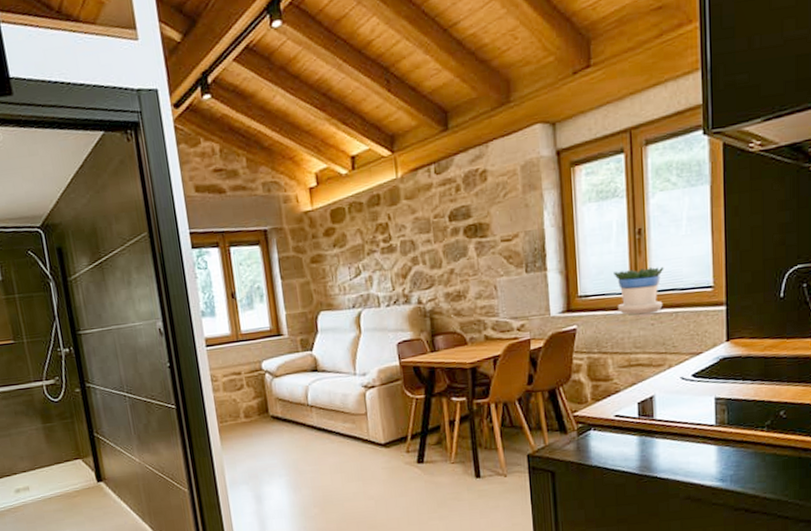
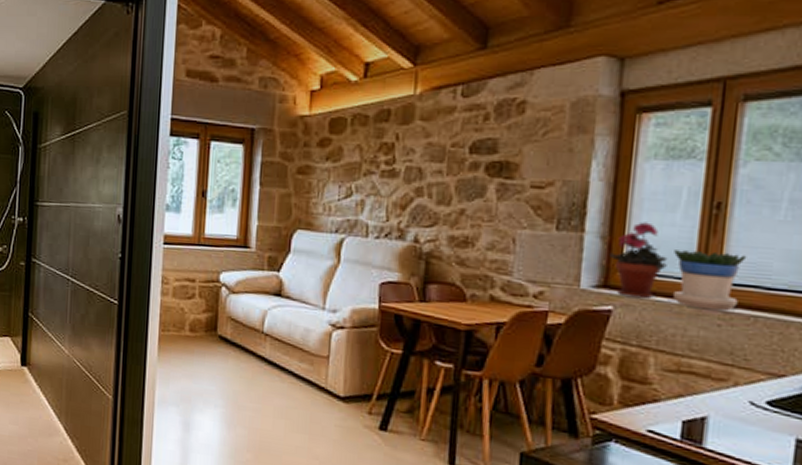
potted plant: none [568,254,610,317] -> present [609,222,668,300]

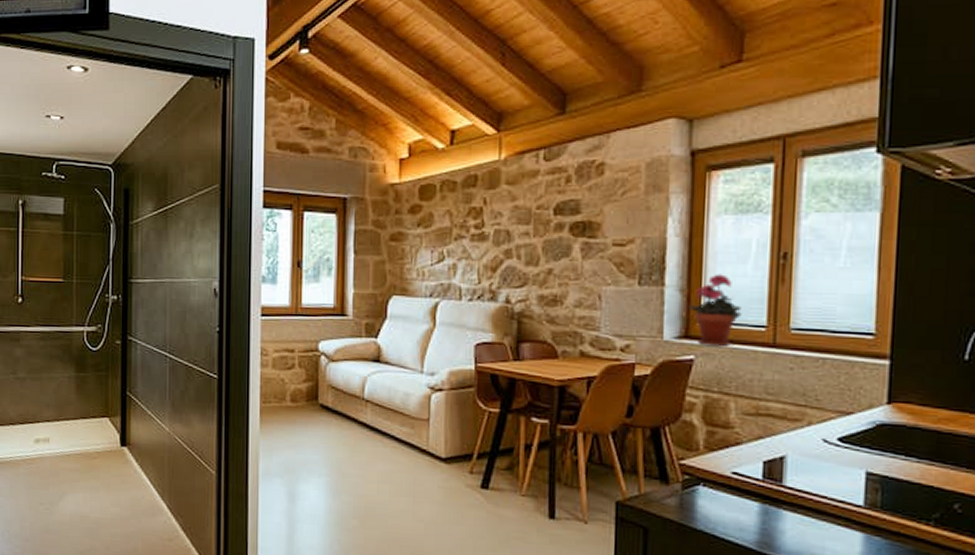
flowerpot: present [673,250,747,312] -> none [747,299,813,355]

